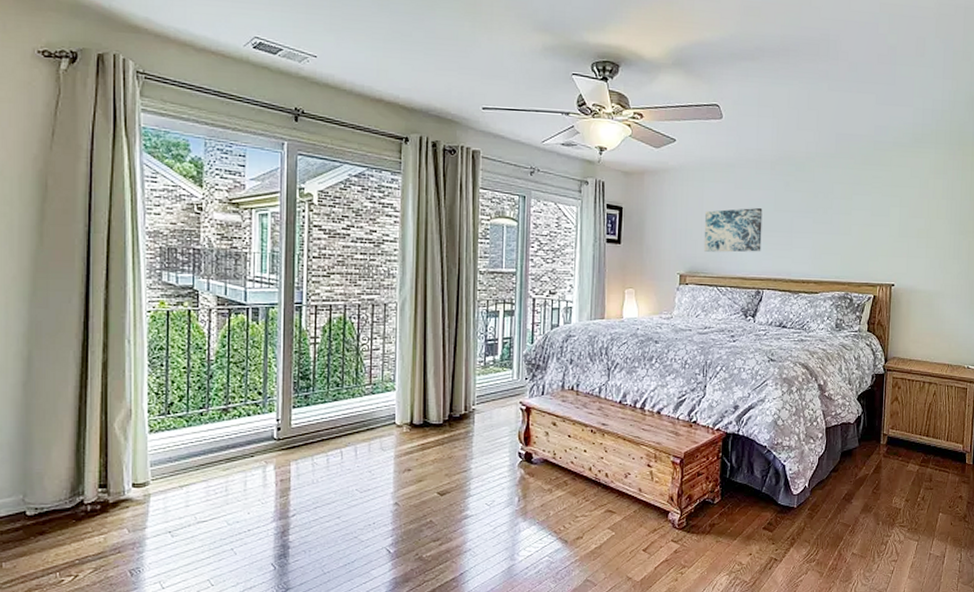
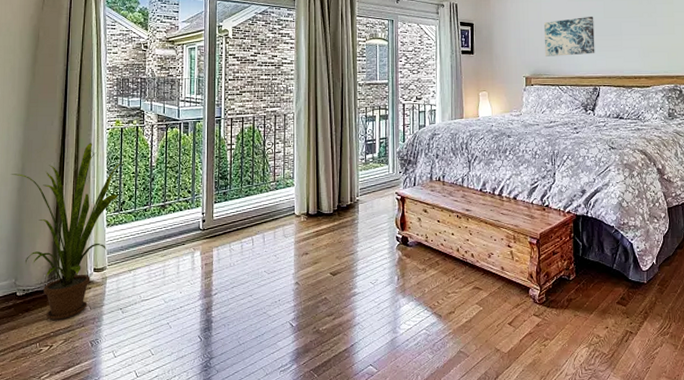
house plant: none [12,328,172,545] -> present [11,143,124,320]

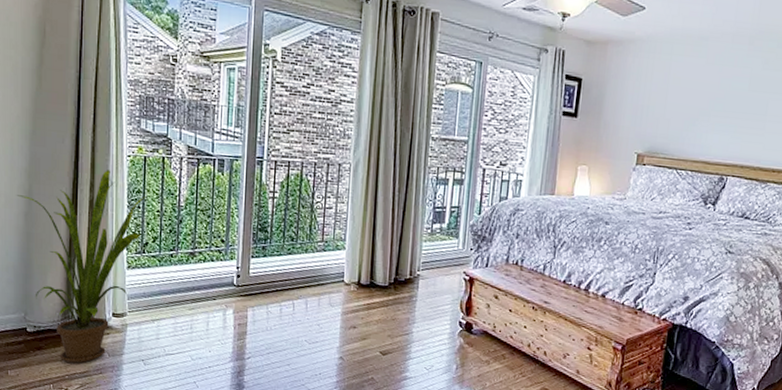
wall art: present [543,17,595,56] -> none [665,86,735,136]

